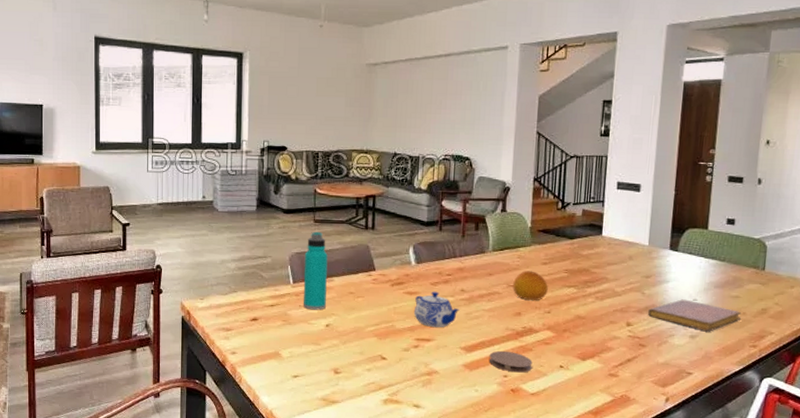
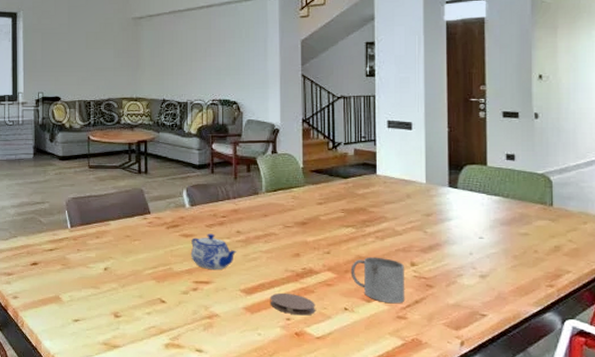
water bottle: present [303,231,328,310] -> none [81,176,103,254]
fruit: present [513,270,548,301] -> none [289,211,325,242]
mug: none [568,316,620,362] -> present [350,257,405,304]
notebook: present [648,299,742,332] -> none [433,237,534,271]

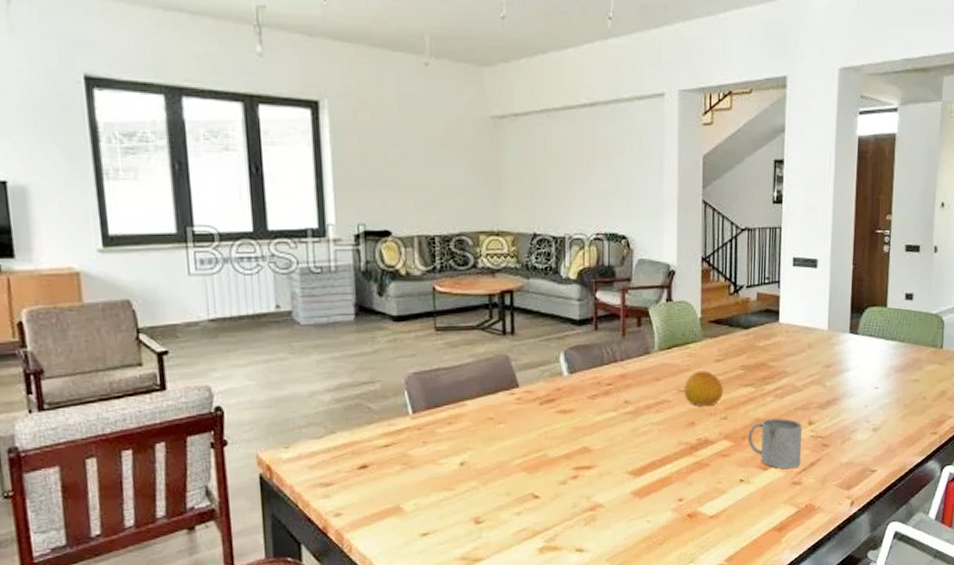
teapot: present [190,233,237,269] -> none [569,406,624,451]
coaster: present [270,292,315,316] -> none [661,469,710,494]
fruit: none [289,211,325,242] -> present [684,371,723,407]

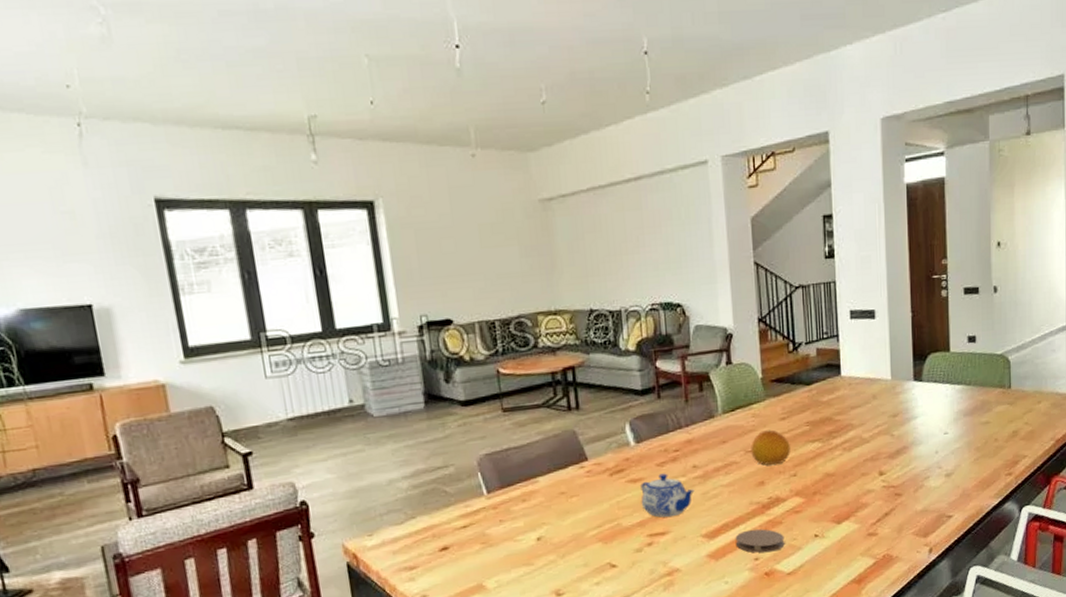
teapot: none [569,406,624,451] -> present [641,473,695,518]
coaster: none [661,469,710,494] -> present [735,529,785,553]
mug: present [748,418,802,469] -> none [819,471,875,521]

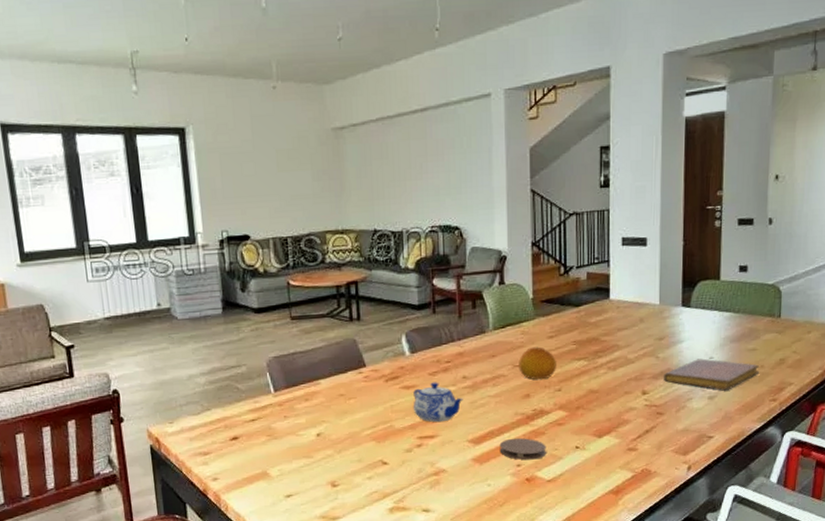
notebook: none [900,434,994,467] -> present [664,358,760,391]

